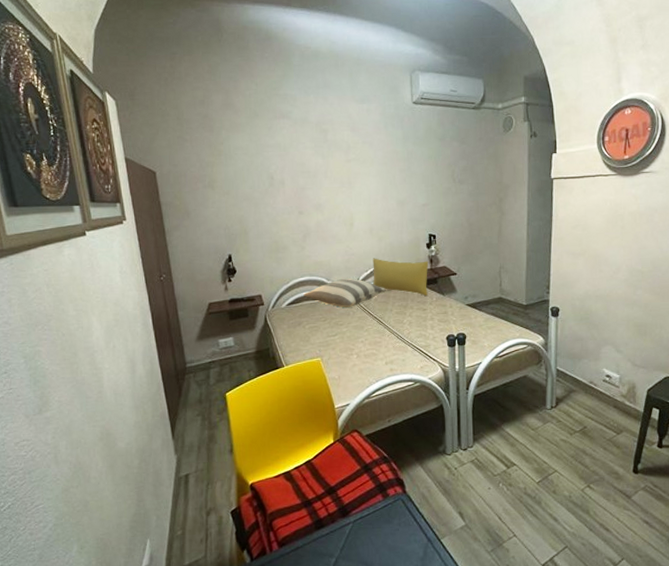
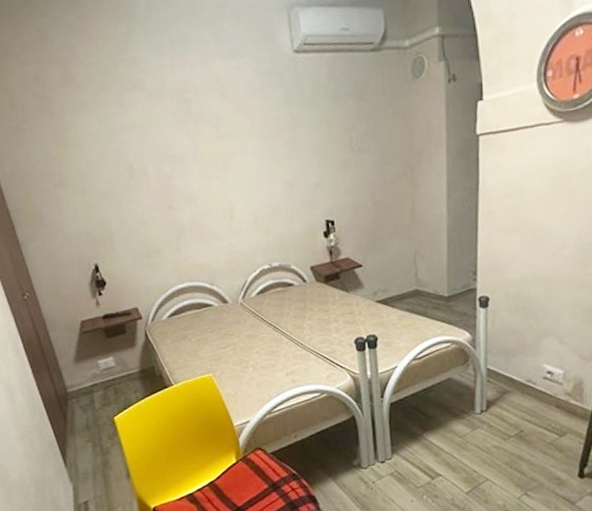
pillow: present [303,278,386,308] -> none [185,280,279,316]
pillow: present [372,258,429,296] -> none [260,253,329,295]

